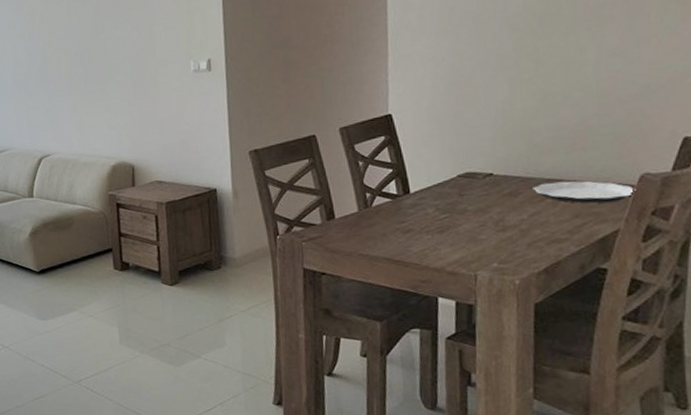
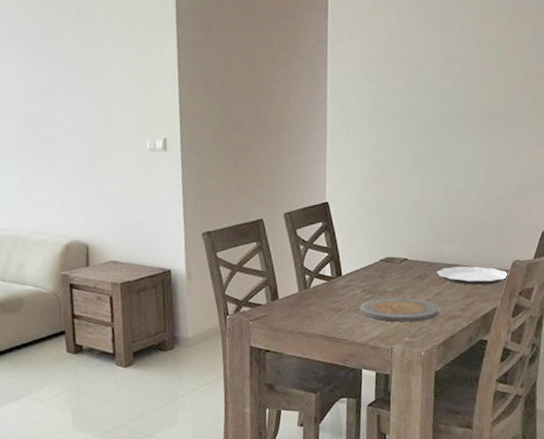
plate: none [433,217,538,246] -> present [359,297,439,322]

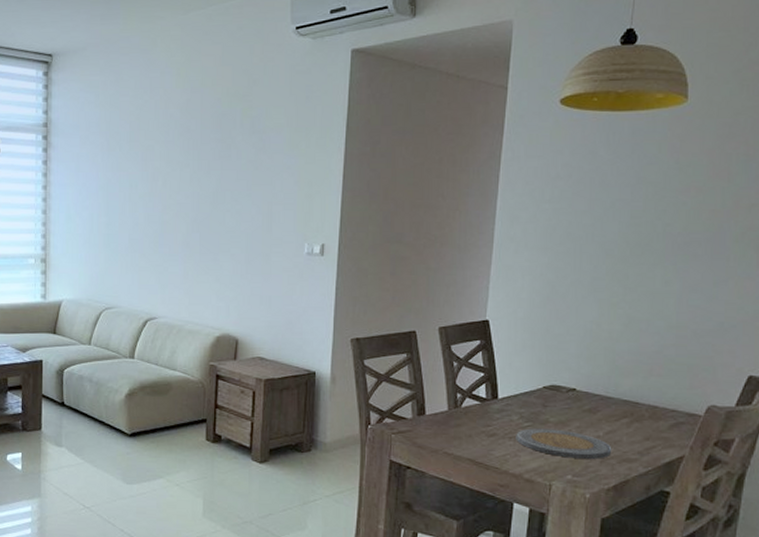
plate: present [436,266,509,285] -> none [610,403,702,429]

